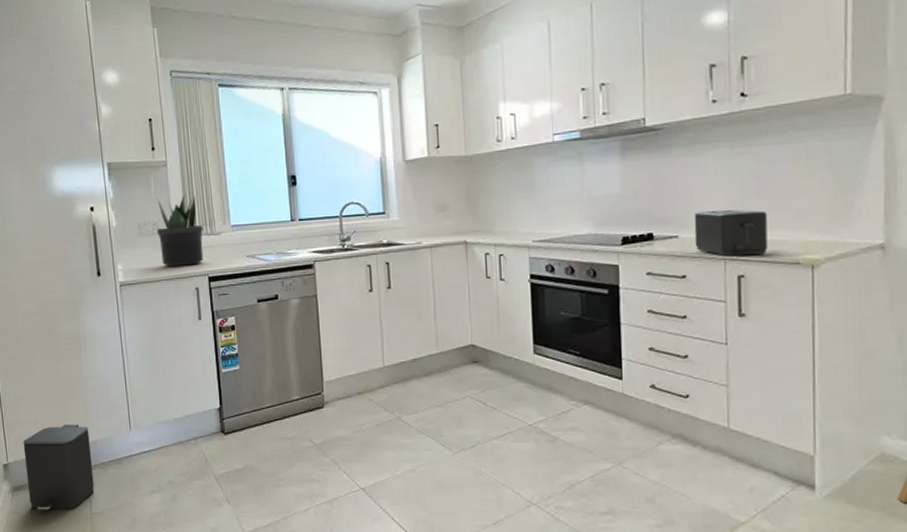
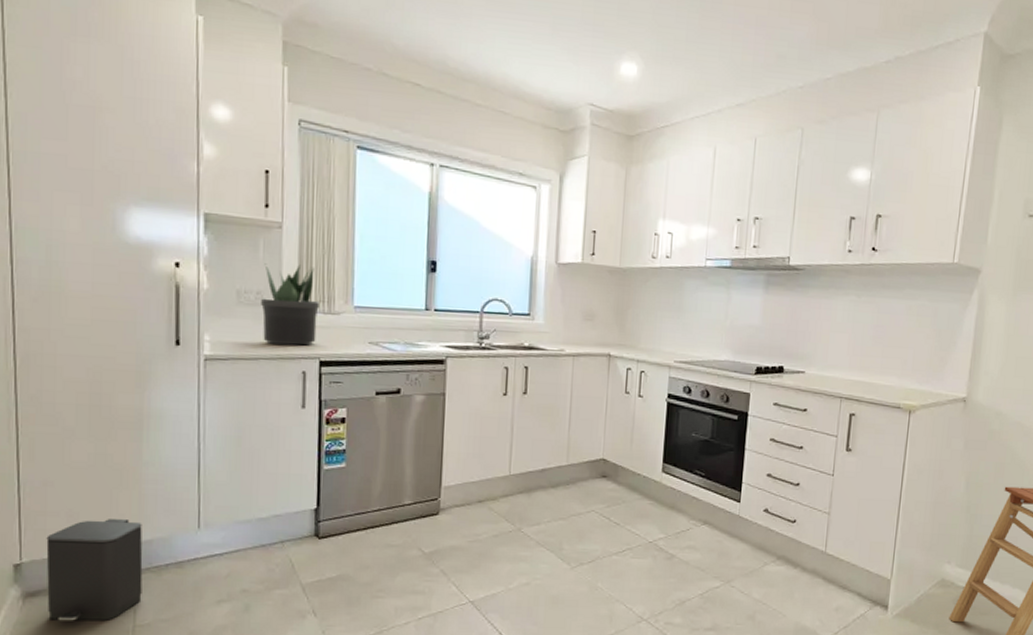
toaster: present [694,209,768,257] -> none [818,350,880,397]

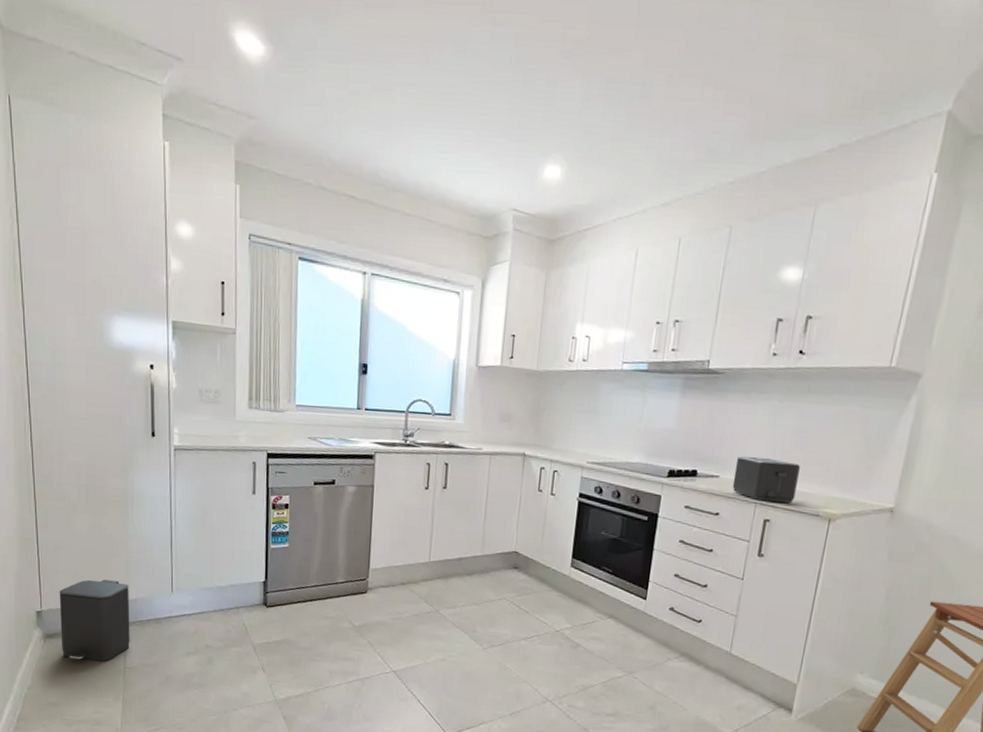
planter: present [261,263,319,346] -> none [219,366,267,440]
toaster: none [818,350,880,397] -> present [732,455,800,504]

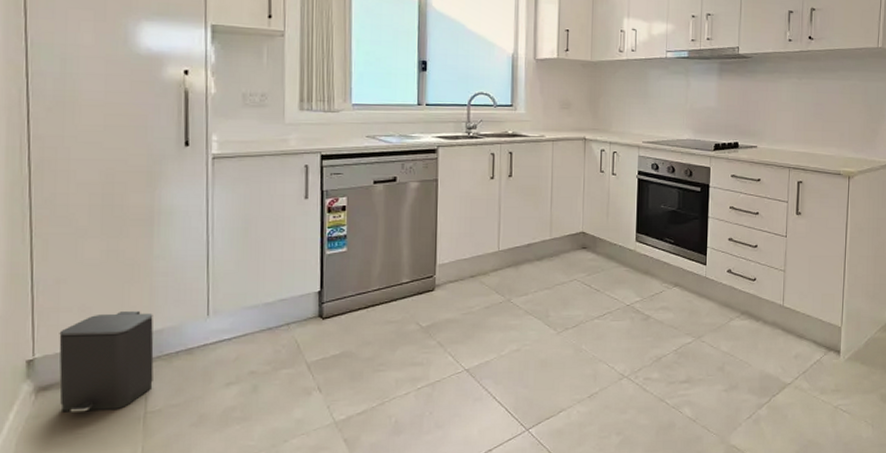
toaster: present [732,455,800,504] -> none [769,127,821,166]

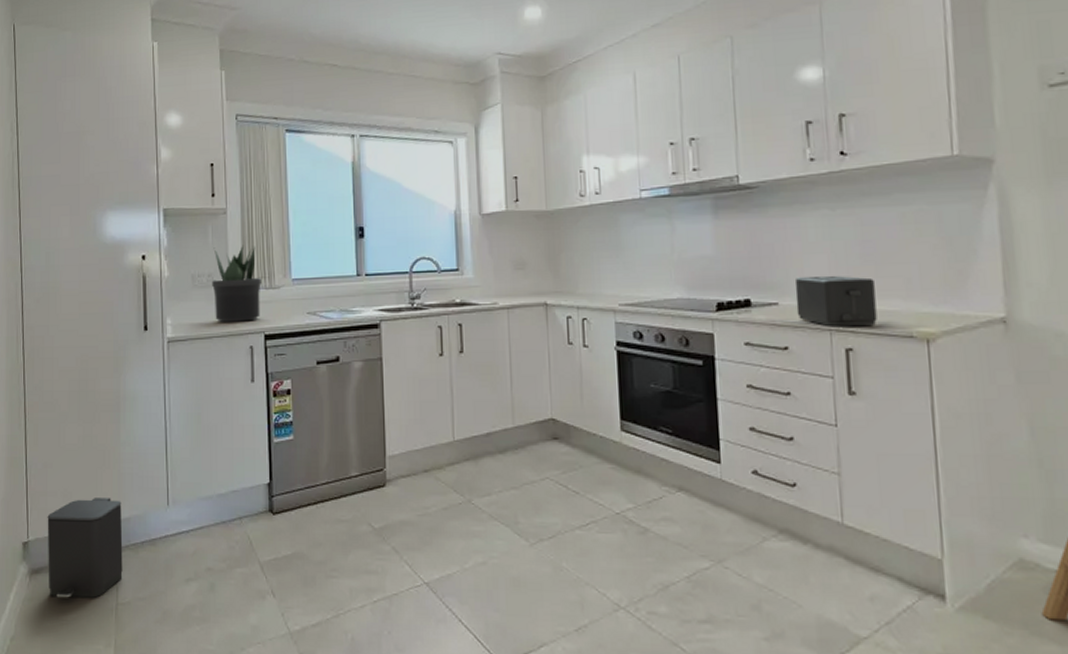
planter: none [265,68,320,143] -> present [212,245,261,323]
toaster: none [769,127,821,166] -> present [794,275,877,328]

